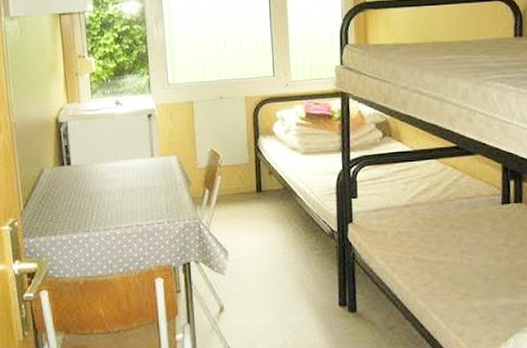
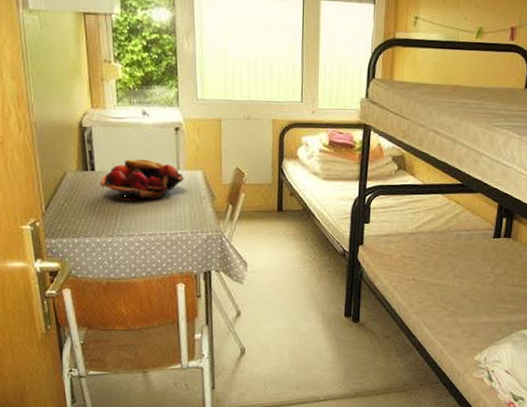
fruit basket: none [75,149,159,194] -> present [99,159,185,202]

